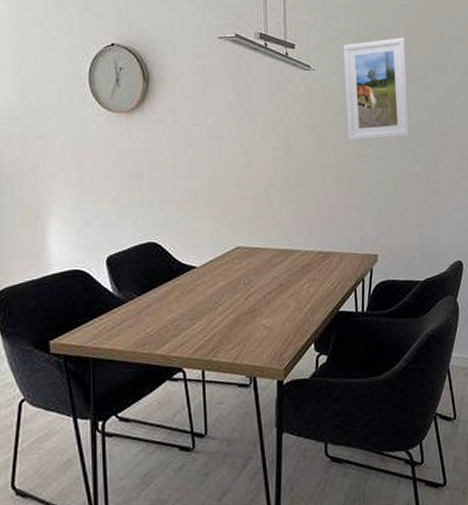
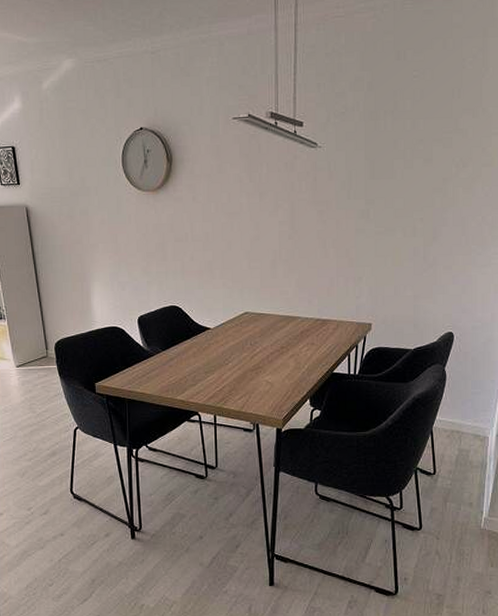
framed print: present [343,38,411,140] -> none [350,111,412,216]

